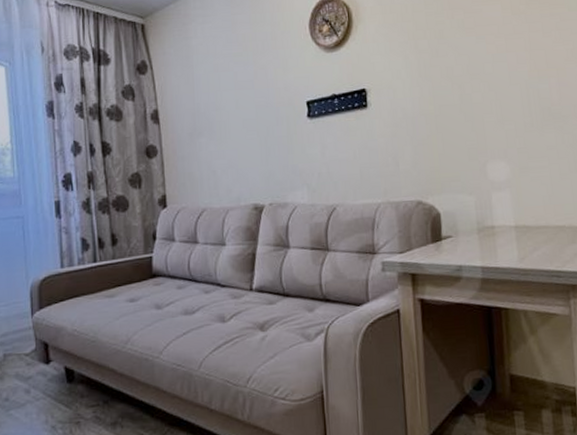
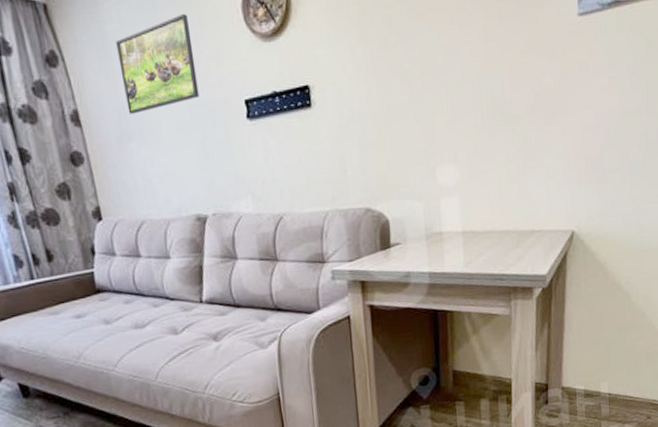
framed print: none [198,31,266,113] -> present [116,14,200,114]

